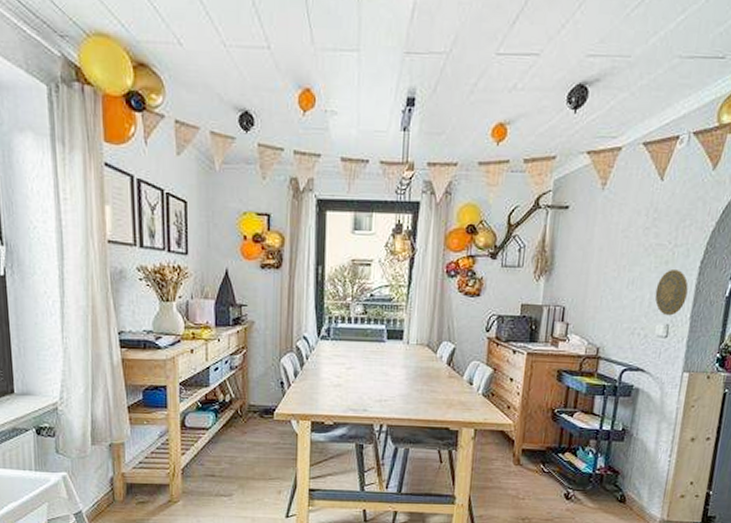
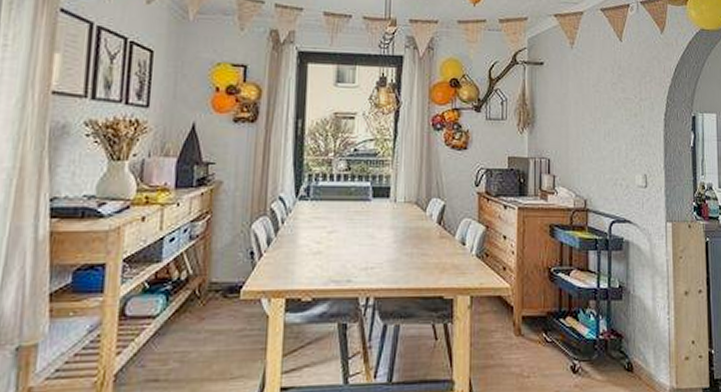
decorative plate: present [655,270,688,316] -> none [630,122,658,166]

